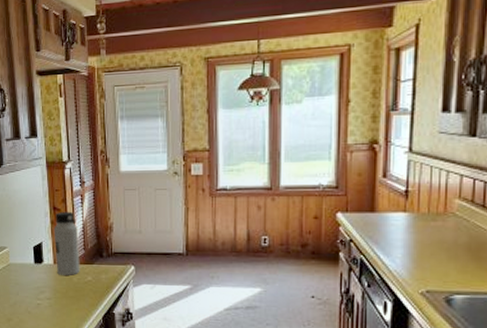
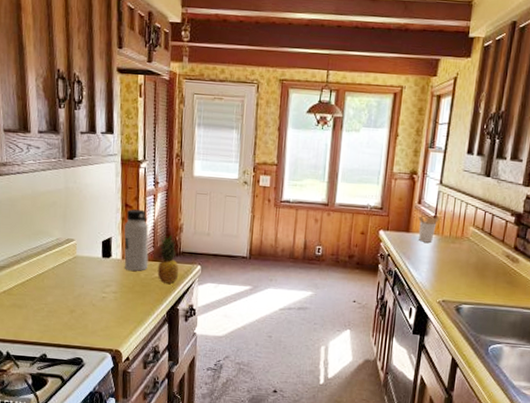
fruit: none [90,235,112,287] -> present [157,235,179,284]
utensil holder: none [385,188,413,222] -> present [418,215,440,243]

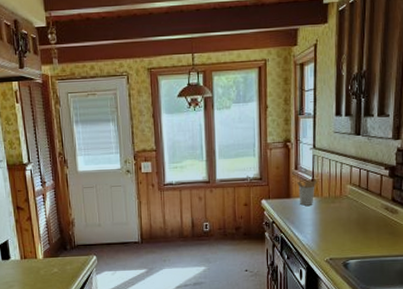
water bottle: present [124,209,149,271] -> none [18,209,46,269]
fruit: present [157,235,179,284] -> none [54,230,77,277]

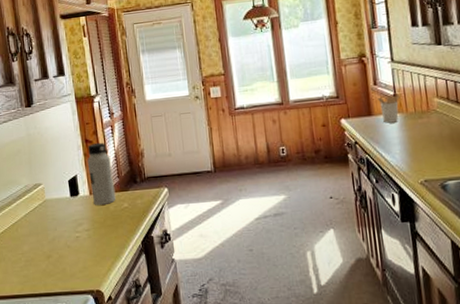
water bottle: none [18,209,46,269] -> present [87,142,116,205]

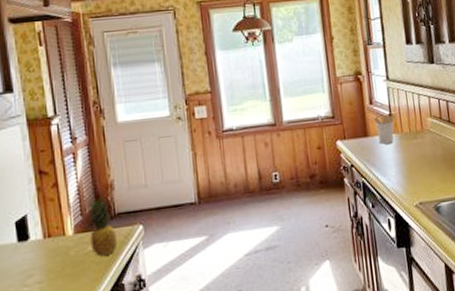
water bottle: present [87,142,116,205] -> none [40,173,78,251]
fruit: none [123,162,148,212] -> present [88,196,118,257]

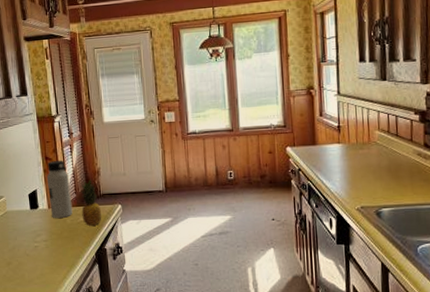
water bottle: none [40,173,78,251] -> present [46,160,73,218]
utensil holder: present [374,112,396,145] -> none [323,124,344,153]

